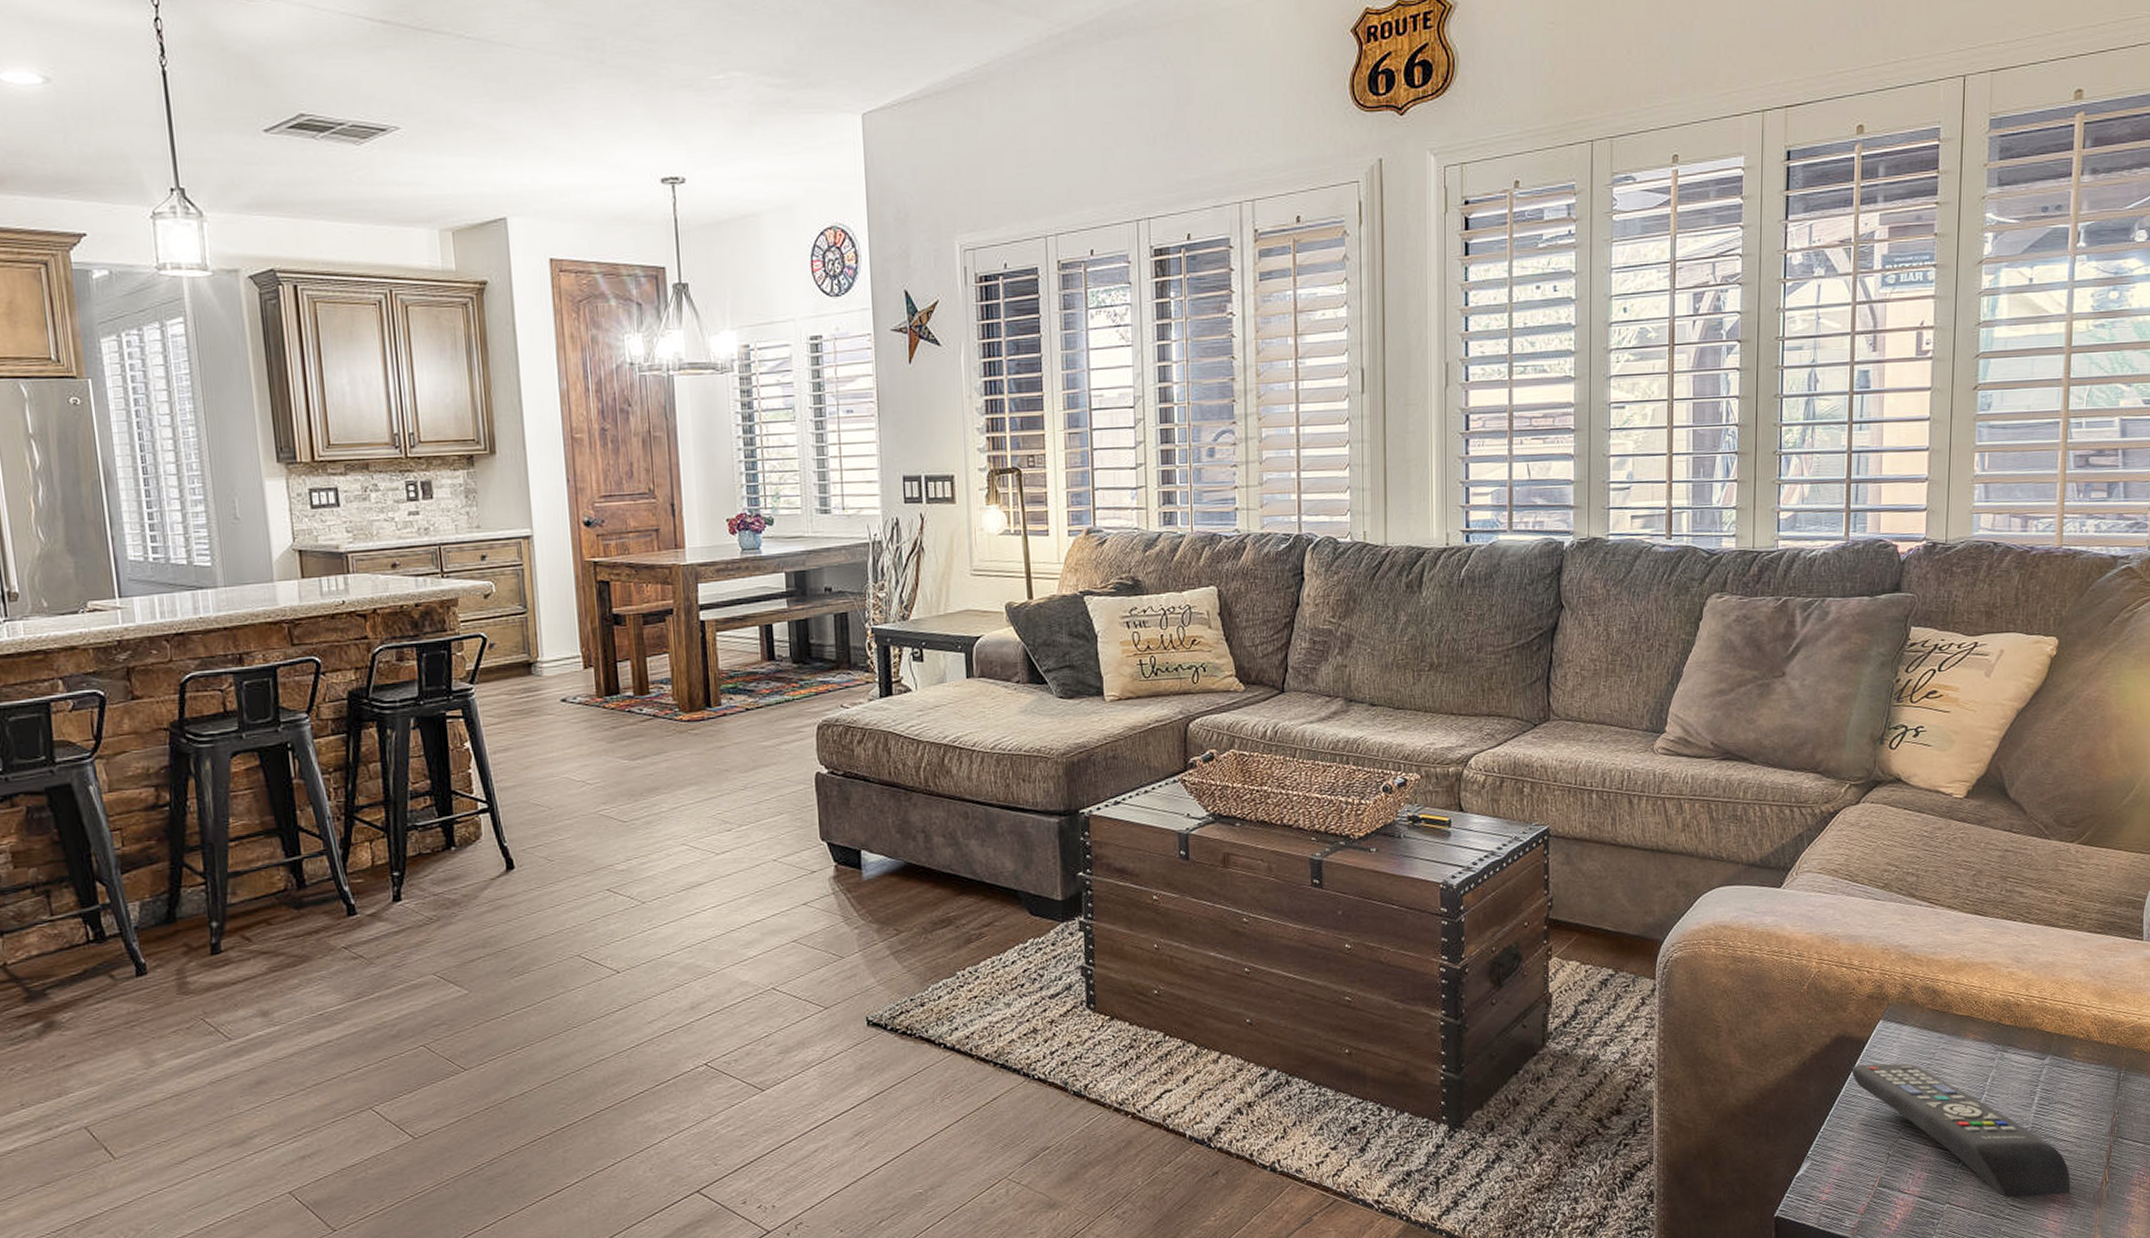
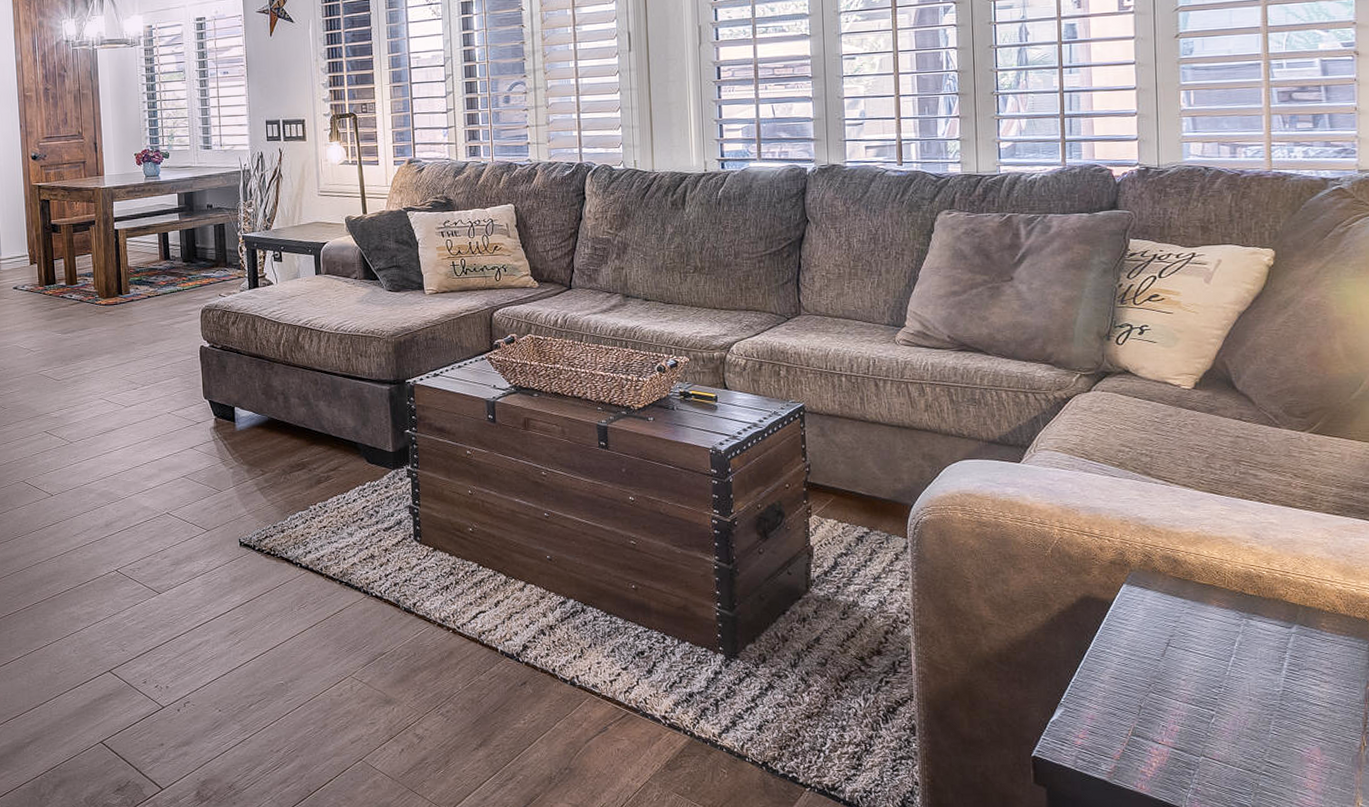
remote control: present [1851,1063,2071,1198] -> none [1098,623,1328,755]

